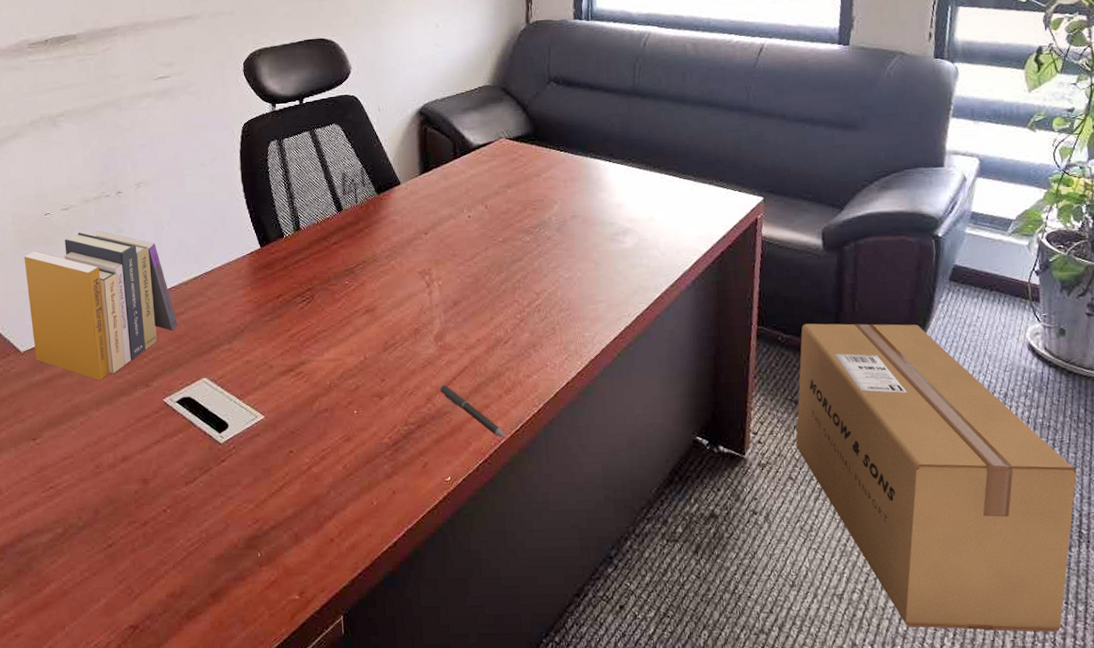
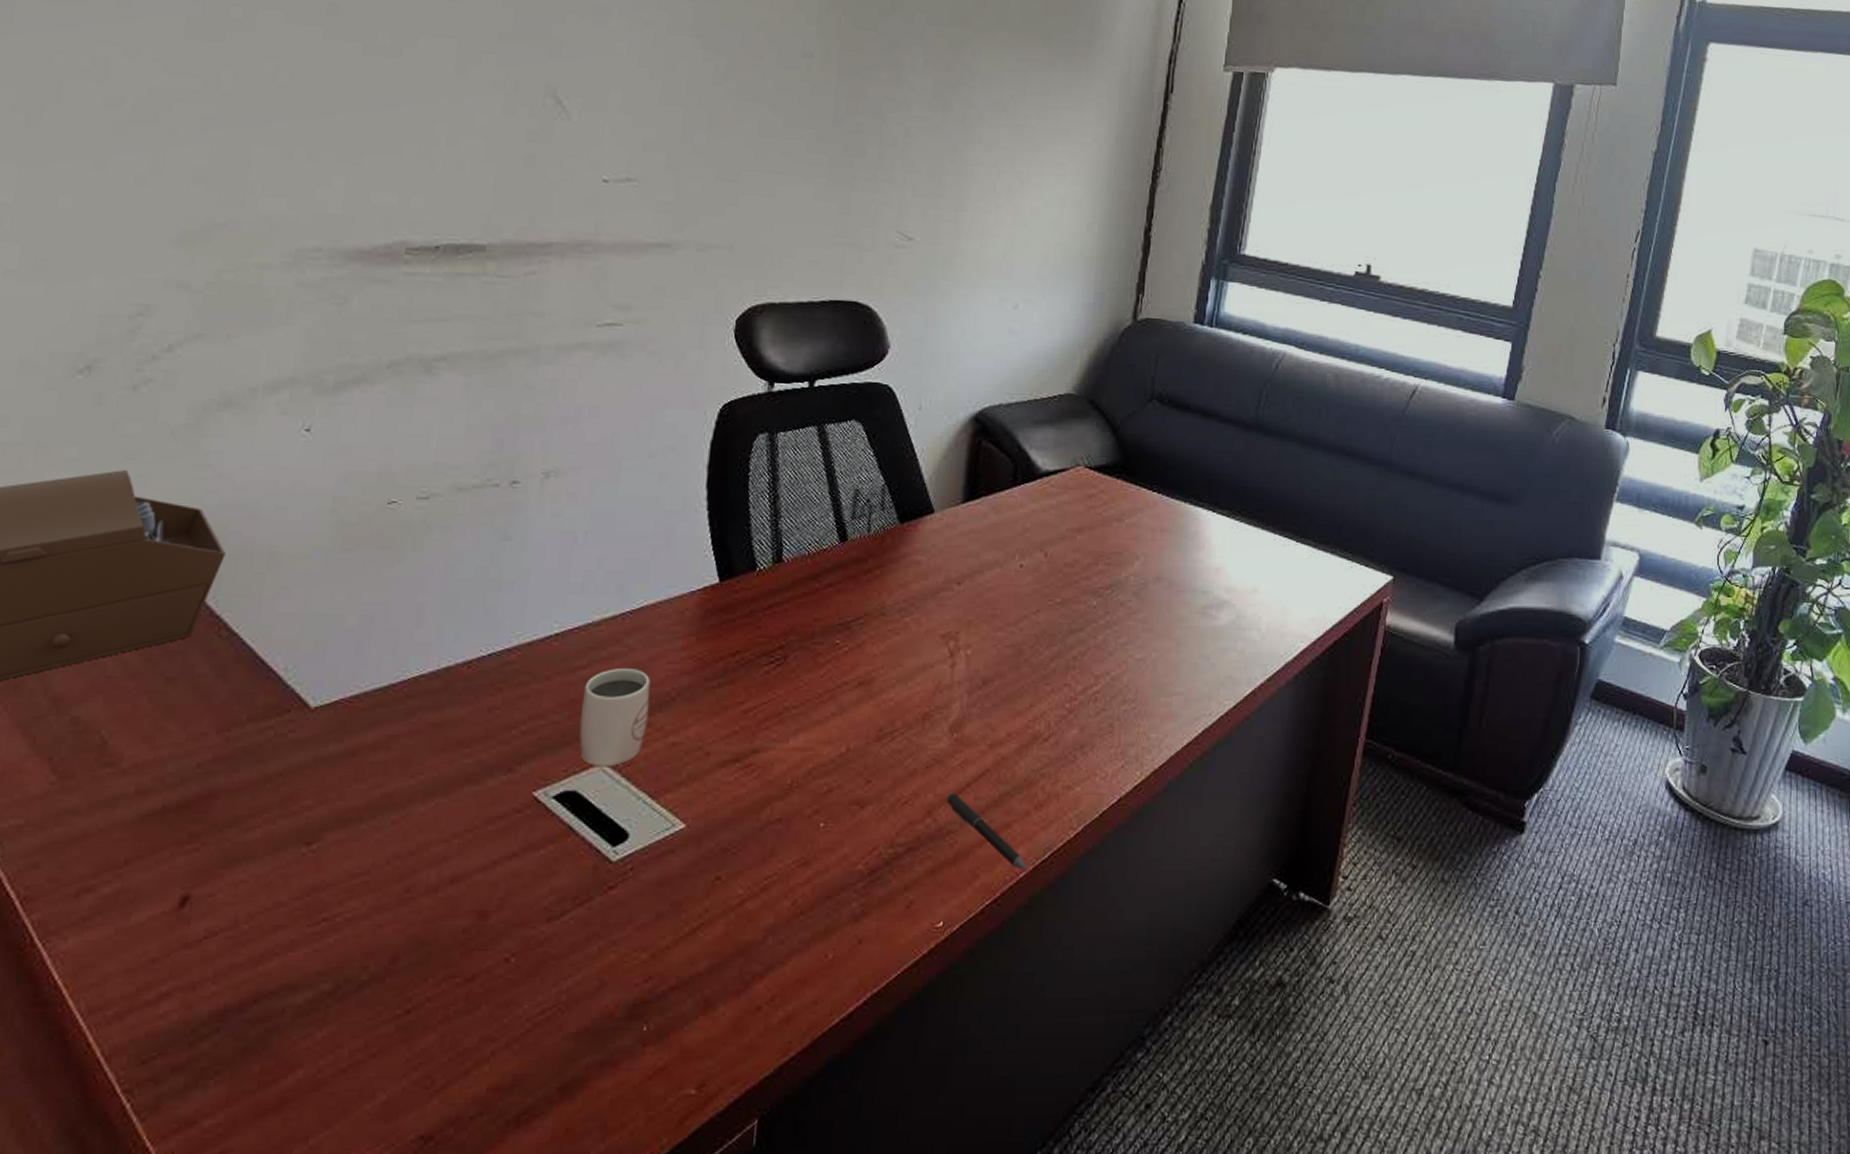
books: present [24,231,178,381] -> none [333,534,575,759]
mug: none [184,312,229,379] -> present [578,668,651,766]
box: present [796,323,1077,633] -> none [1392,740,1701,1138]

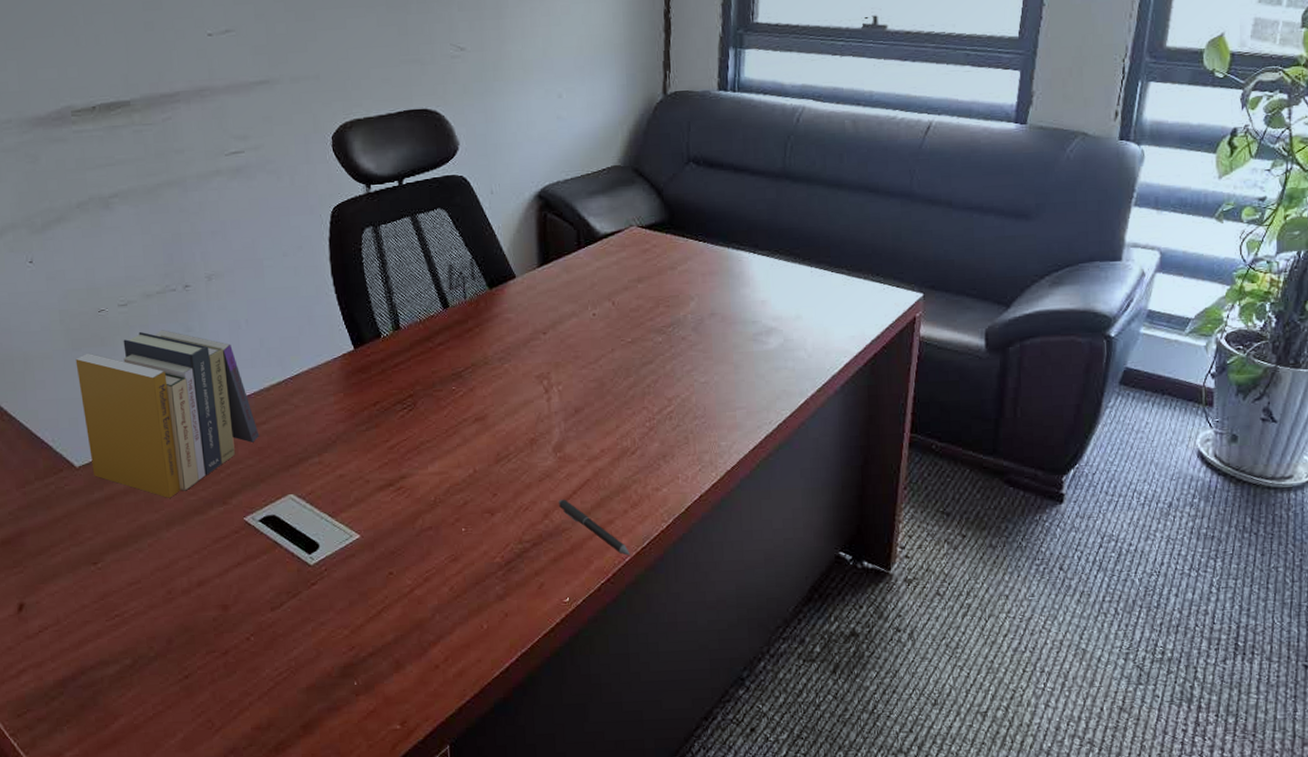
books: none [333,534,575,759] -> present [75,330,260,498]
mug: present [578,668,651,766] -> none [267,421,319,496]

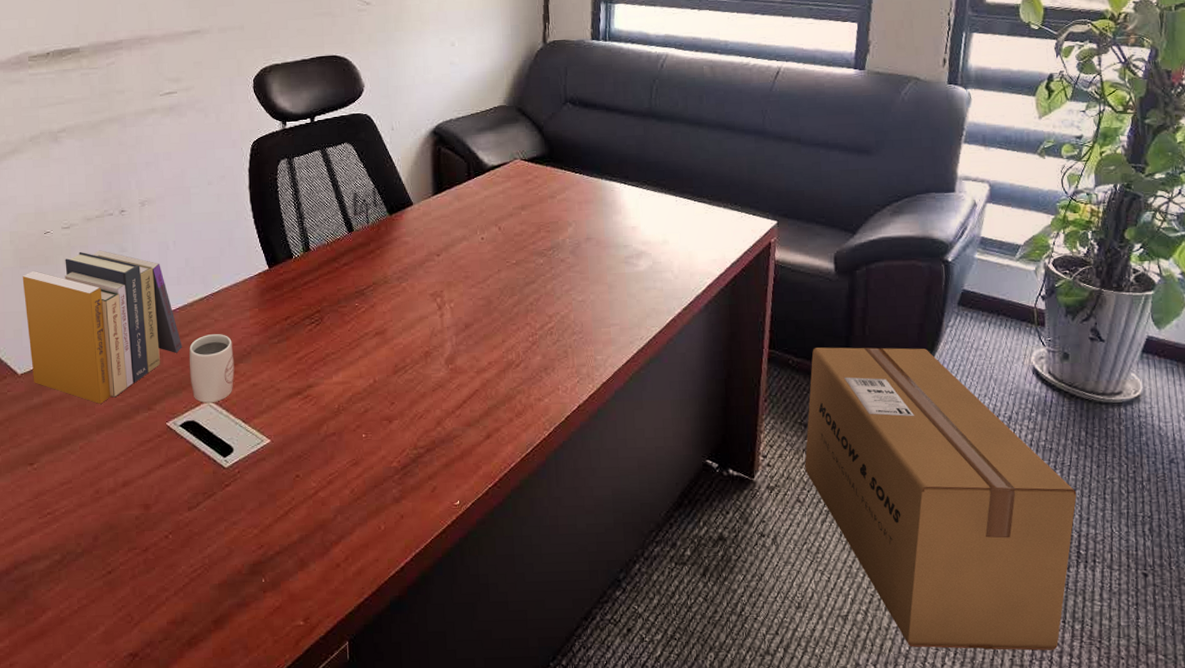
mug: none [267,421,319,496] -> present [189,334,235,403]
pen: present [558,499,631,556] -> none [449,408,516,462]
box: none [946,430,1238,746] -> present [805,347,1077,651]

